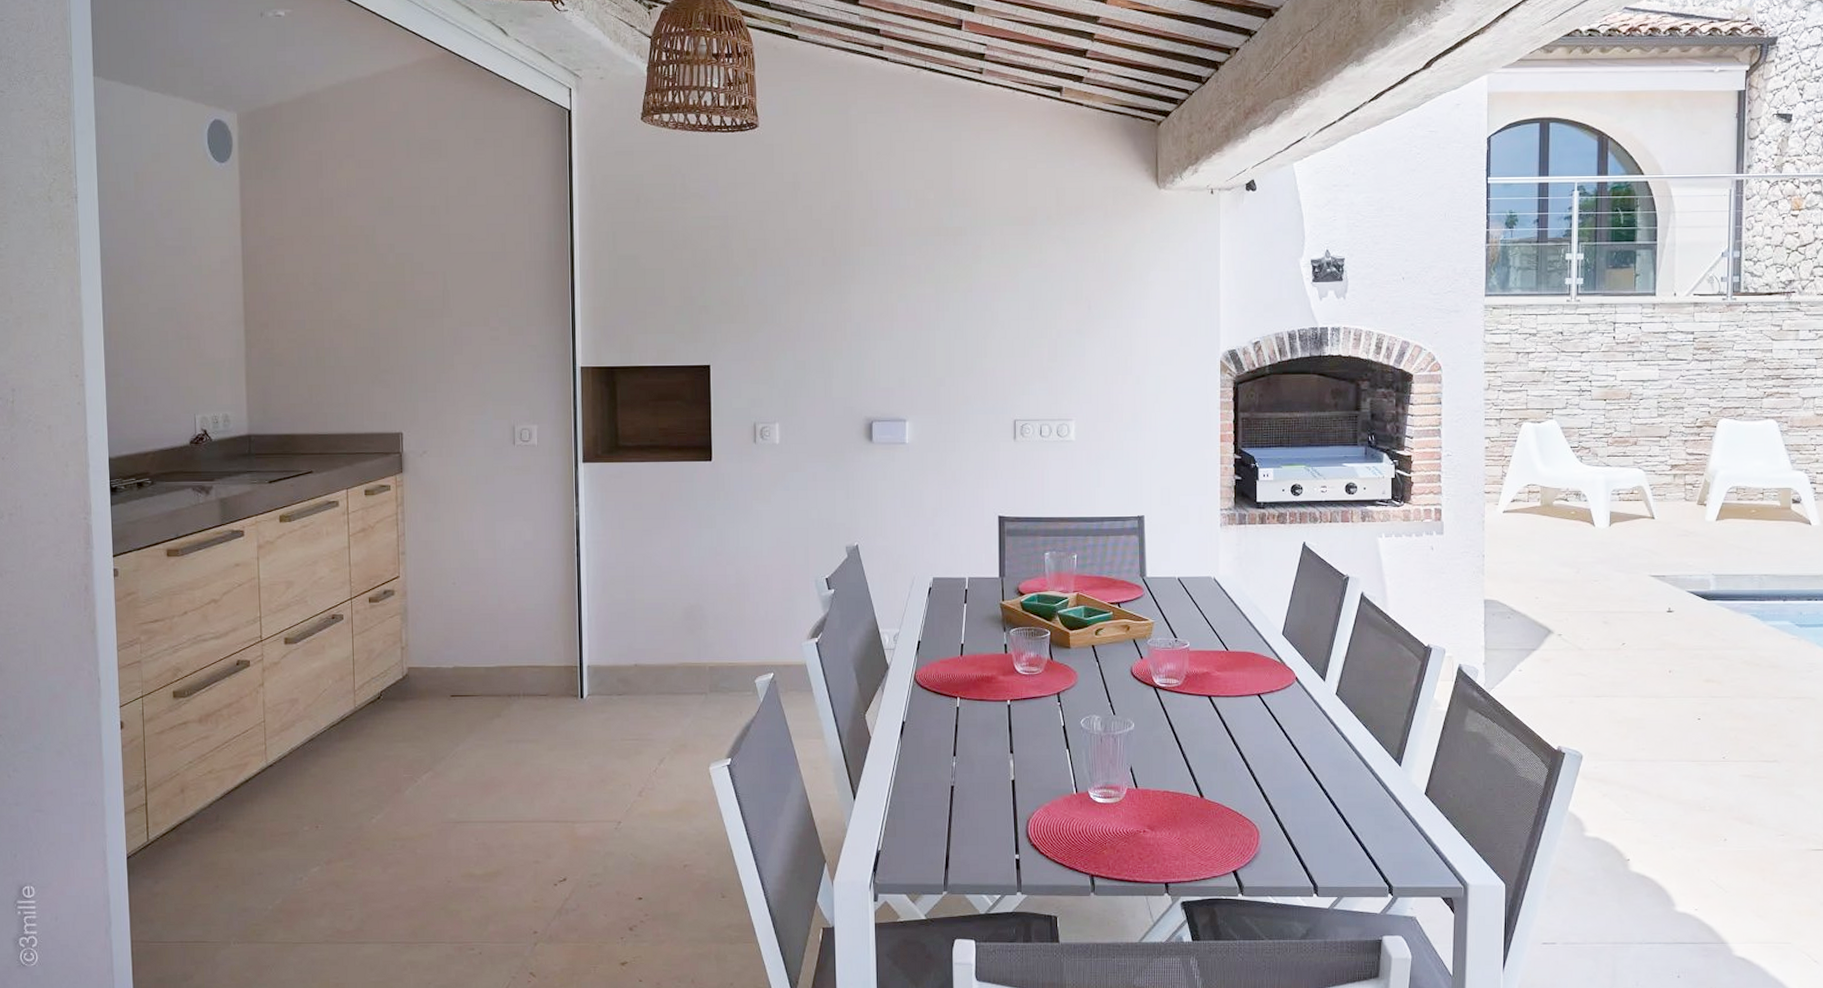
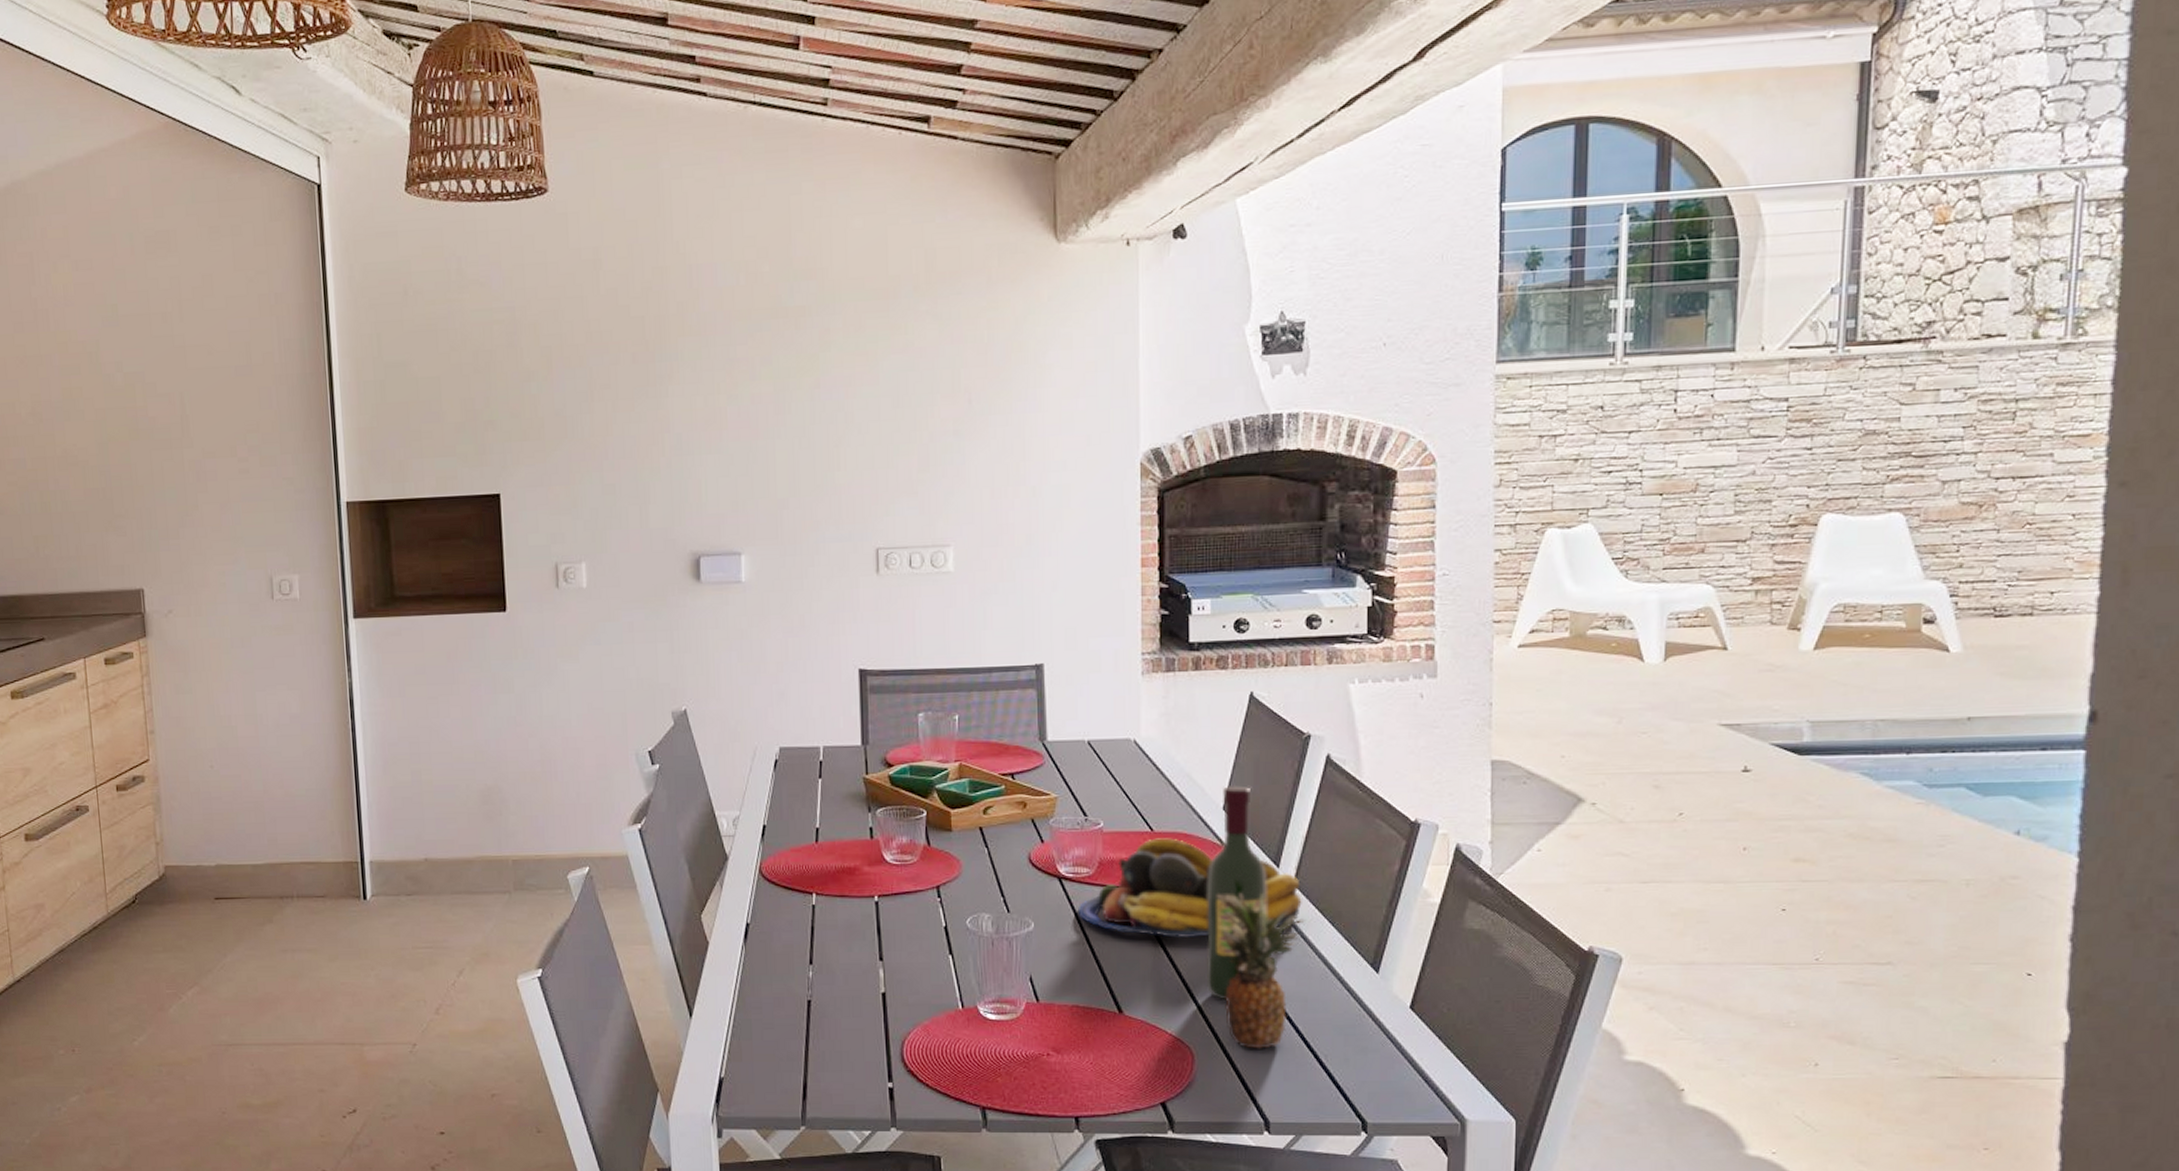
fruit bowl: none [1169,656,1343,736] -> present [1077,838,1302,938]
wine bottle: none [1268,616,1316,787] -> present [1205,786,1267,1000]
fruit: none [1276,701,1345,827] -> present [1216,892,1305,1049]

